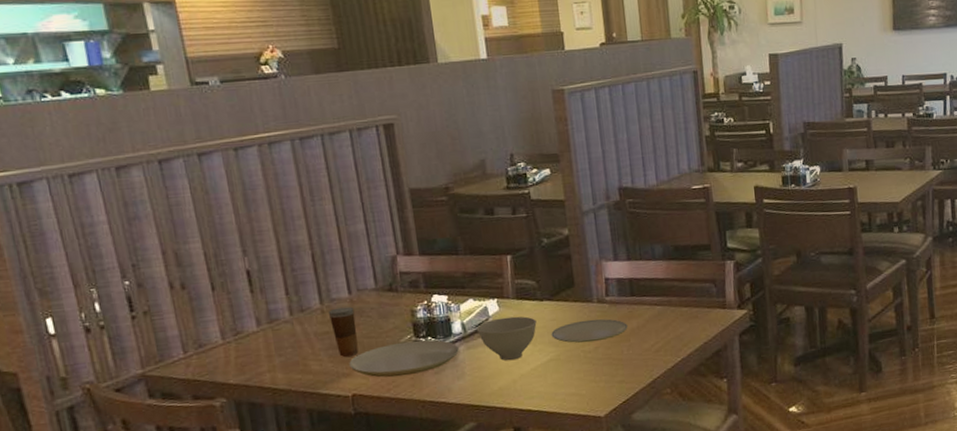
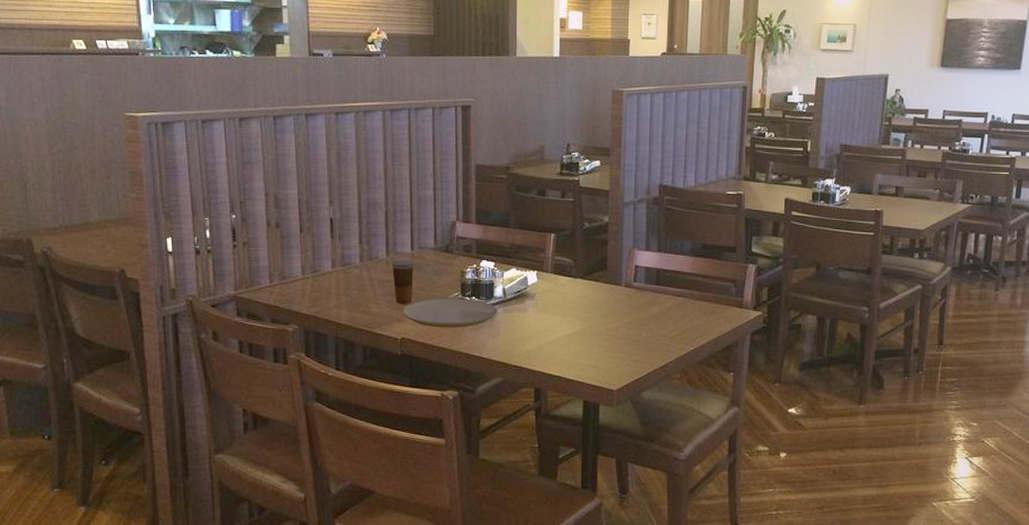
bowl: present [476,316,537,361] -> none [515,288,569,328]
plate: present [551,319,628,343] -> none [580,301,649,322]

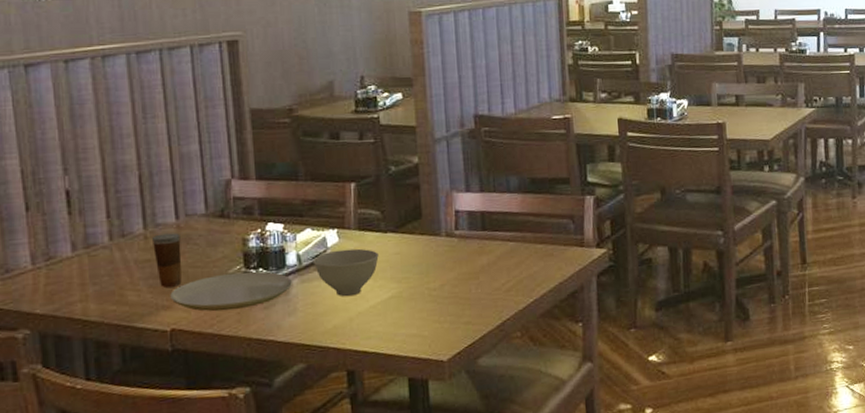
bowl: none [515,288,569,328] -> present [313,248,379,297]

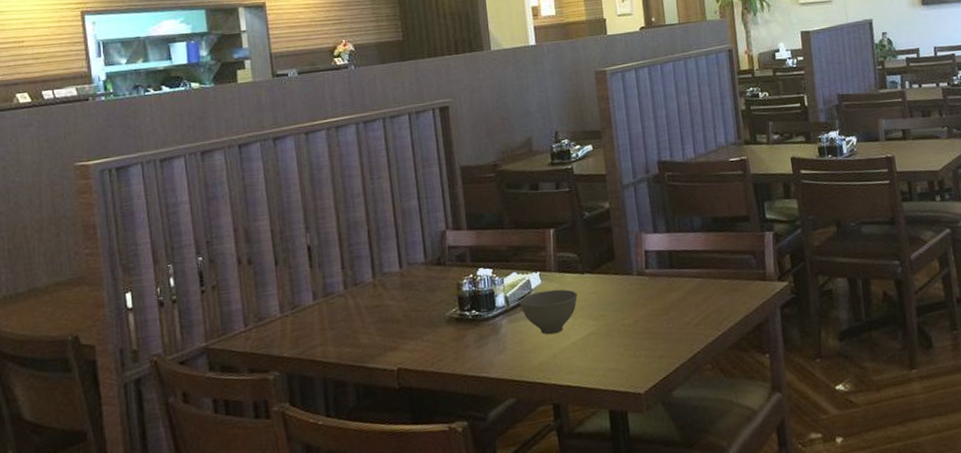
beverage cup: present [152,233,182,289] -> none [380,280,406,331]
plate: present [170,271,292,311] -> none [396,313,502,351]

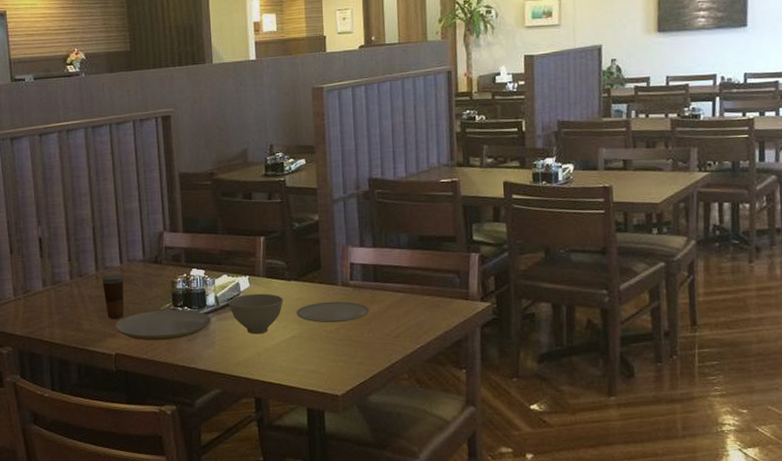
beverage cup: none [380,280,406,331] -> present [102,275,124,320]
plate: none [396,313,502,351] -> present [115,309,211,341]
plate: none [591,291,668,317] -> present [296,301,369,323]

